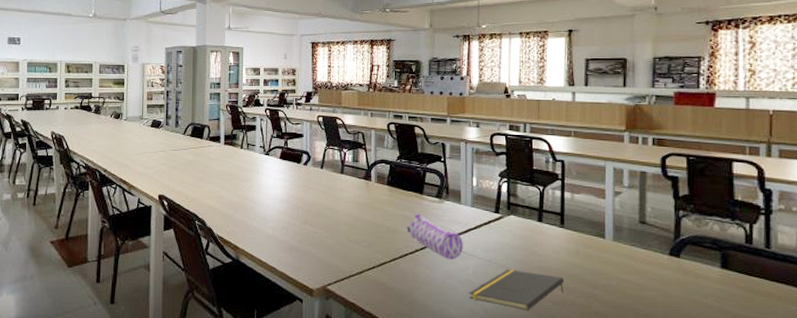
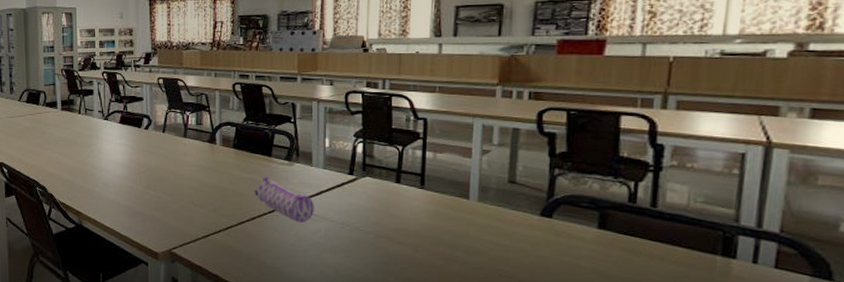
notepad: present [469,270,564,311] -> none [320,232,423,273]

